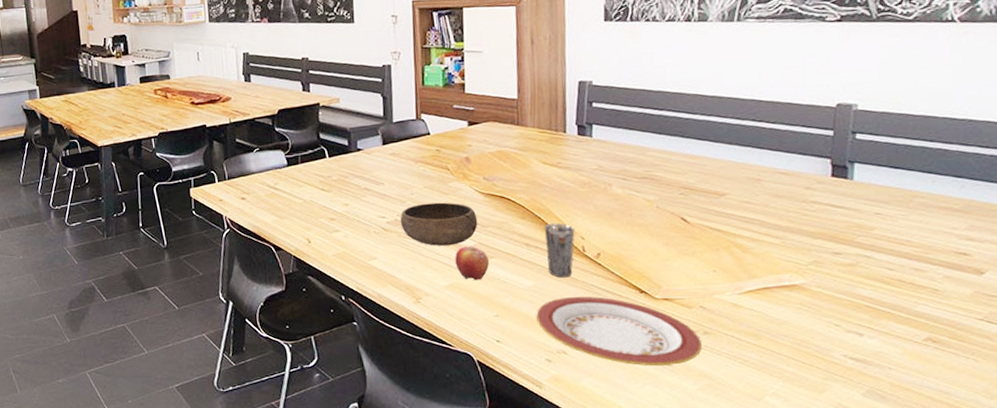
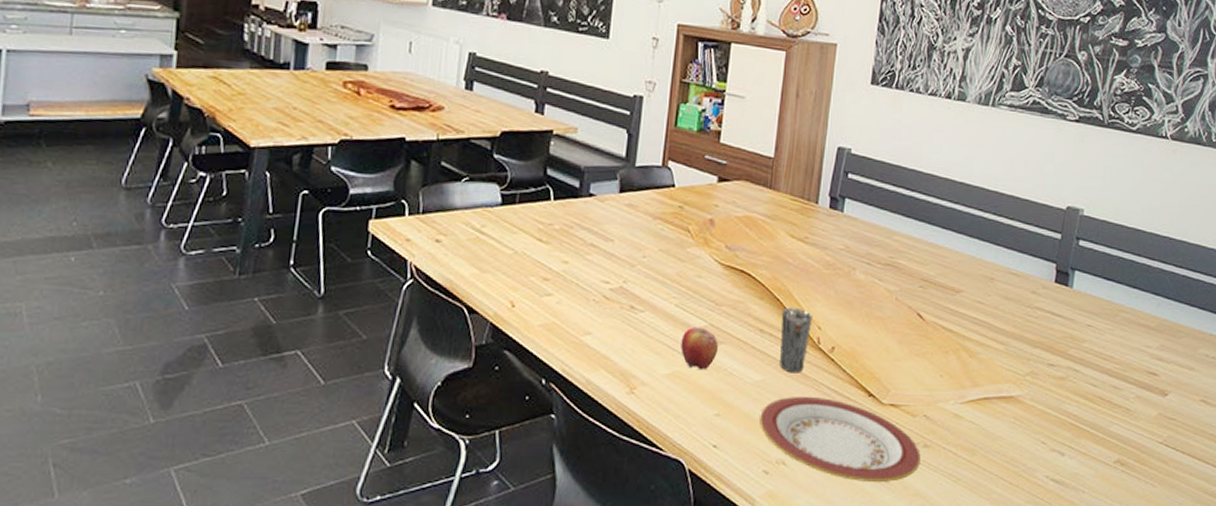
bowl: present [400,202,478,246] -> none [625,270,713,325]

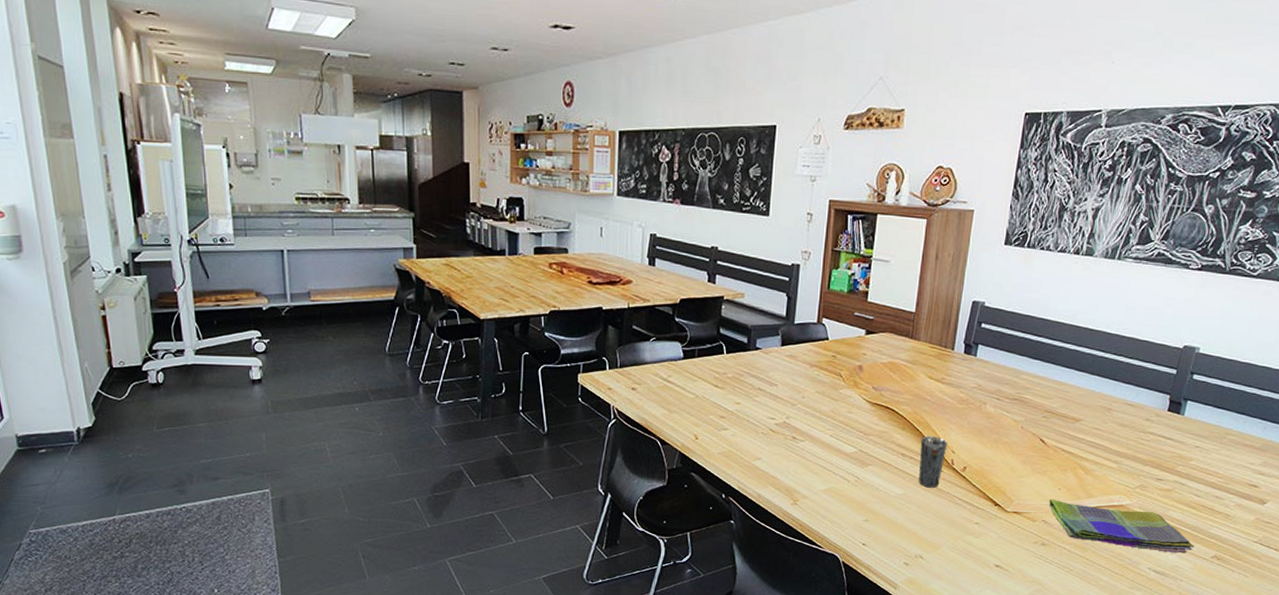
apple: present [681,327,718,370] -> none [835,452,866,486]
plate: present [760,396,921,482] -> none [901,505,1039,572]
dish towel: none [930,388,1095,458] -> present [1049,499,1195,554]

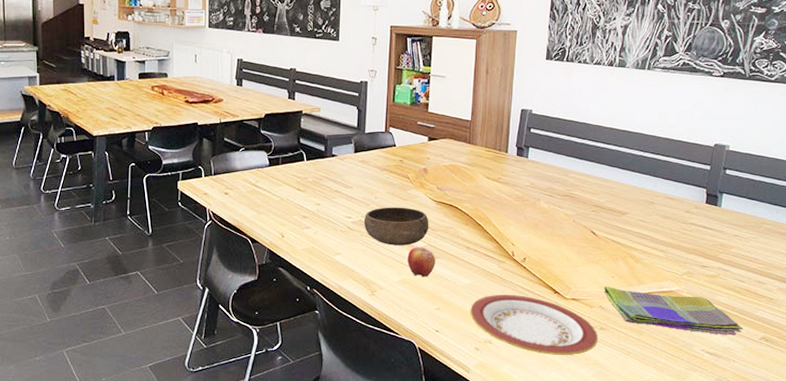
bowl: none [788,408,862,451] -> present [364,207,429,245]
apple: none [835,452,866,486] -> present [407,247,435,278]
plate: none [901,505,1039,572] -> present [470,294,598,355]
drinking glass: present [919,435,948,488] -> none [483,230,508,278]

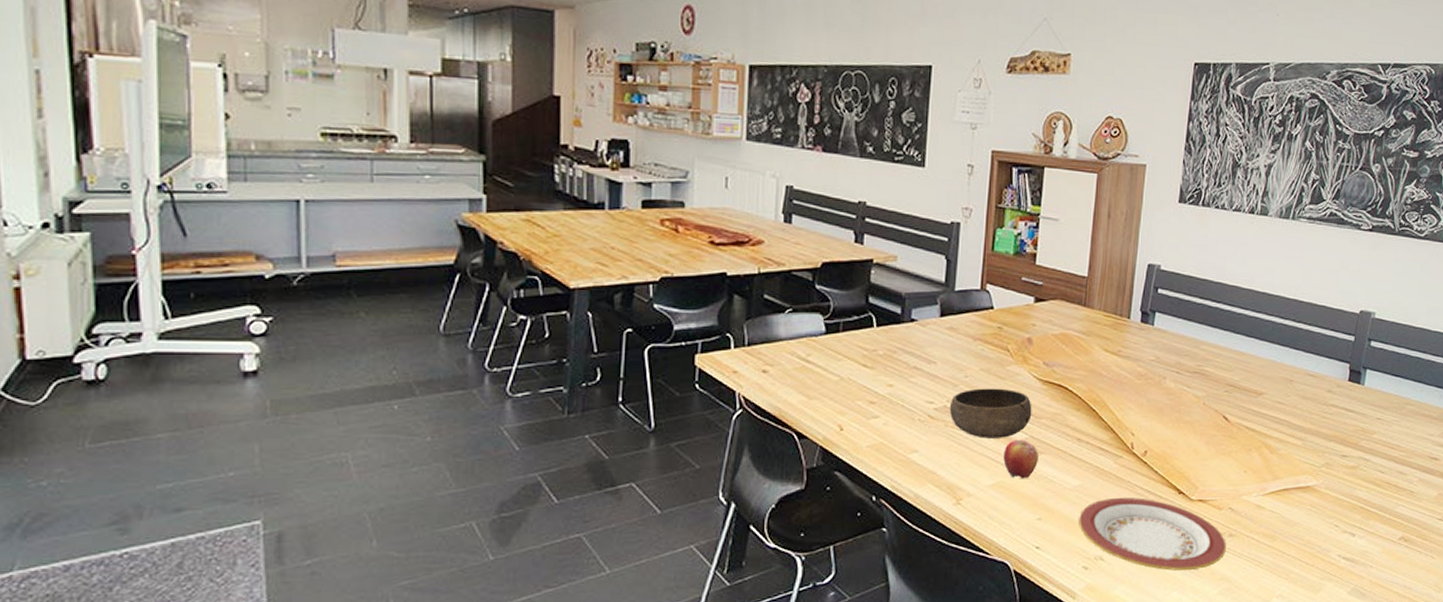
dish towel: present [604,286,743,336] -> none [1235,483,1382,537]

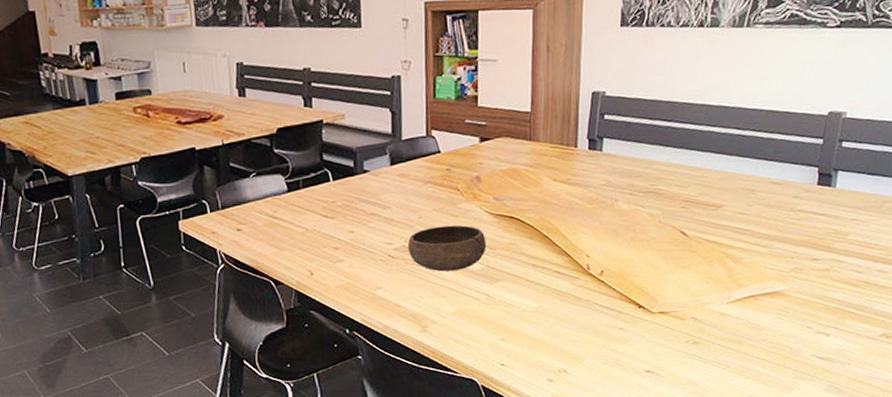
apple: present [1003,439,1038,479] -> none [462,269,496,305]
plate: present [1079,497,1226,571] -> none [540,314,691,378]

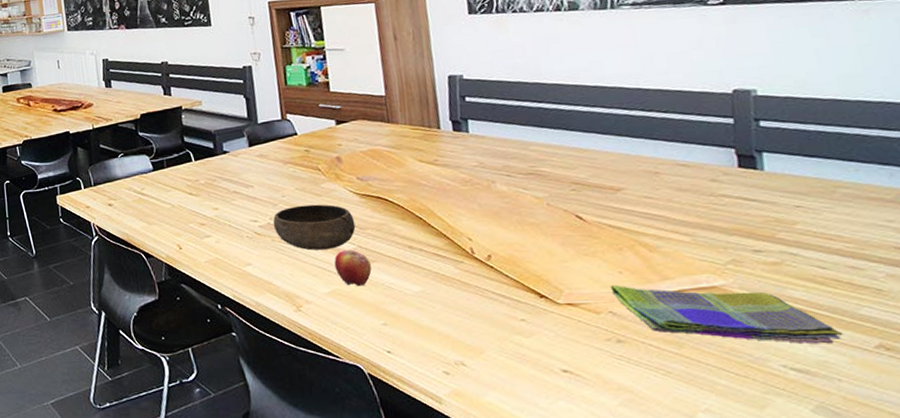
apple: none [462,269,496,305] -> present [334,249,372,287]
dish towel: none [697,293,860,336] -> present [610,284,844,344]

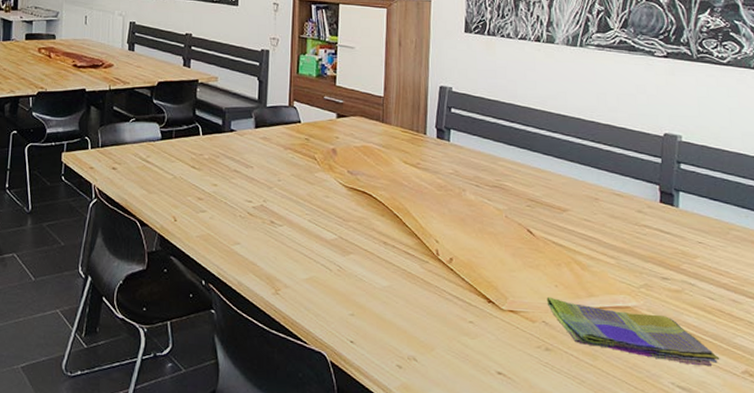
bowl: present [273,204,356,250] -> none [266,191,340,237]
apple: present [334,249,372,287] -> none [316,239,348,276]

